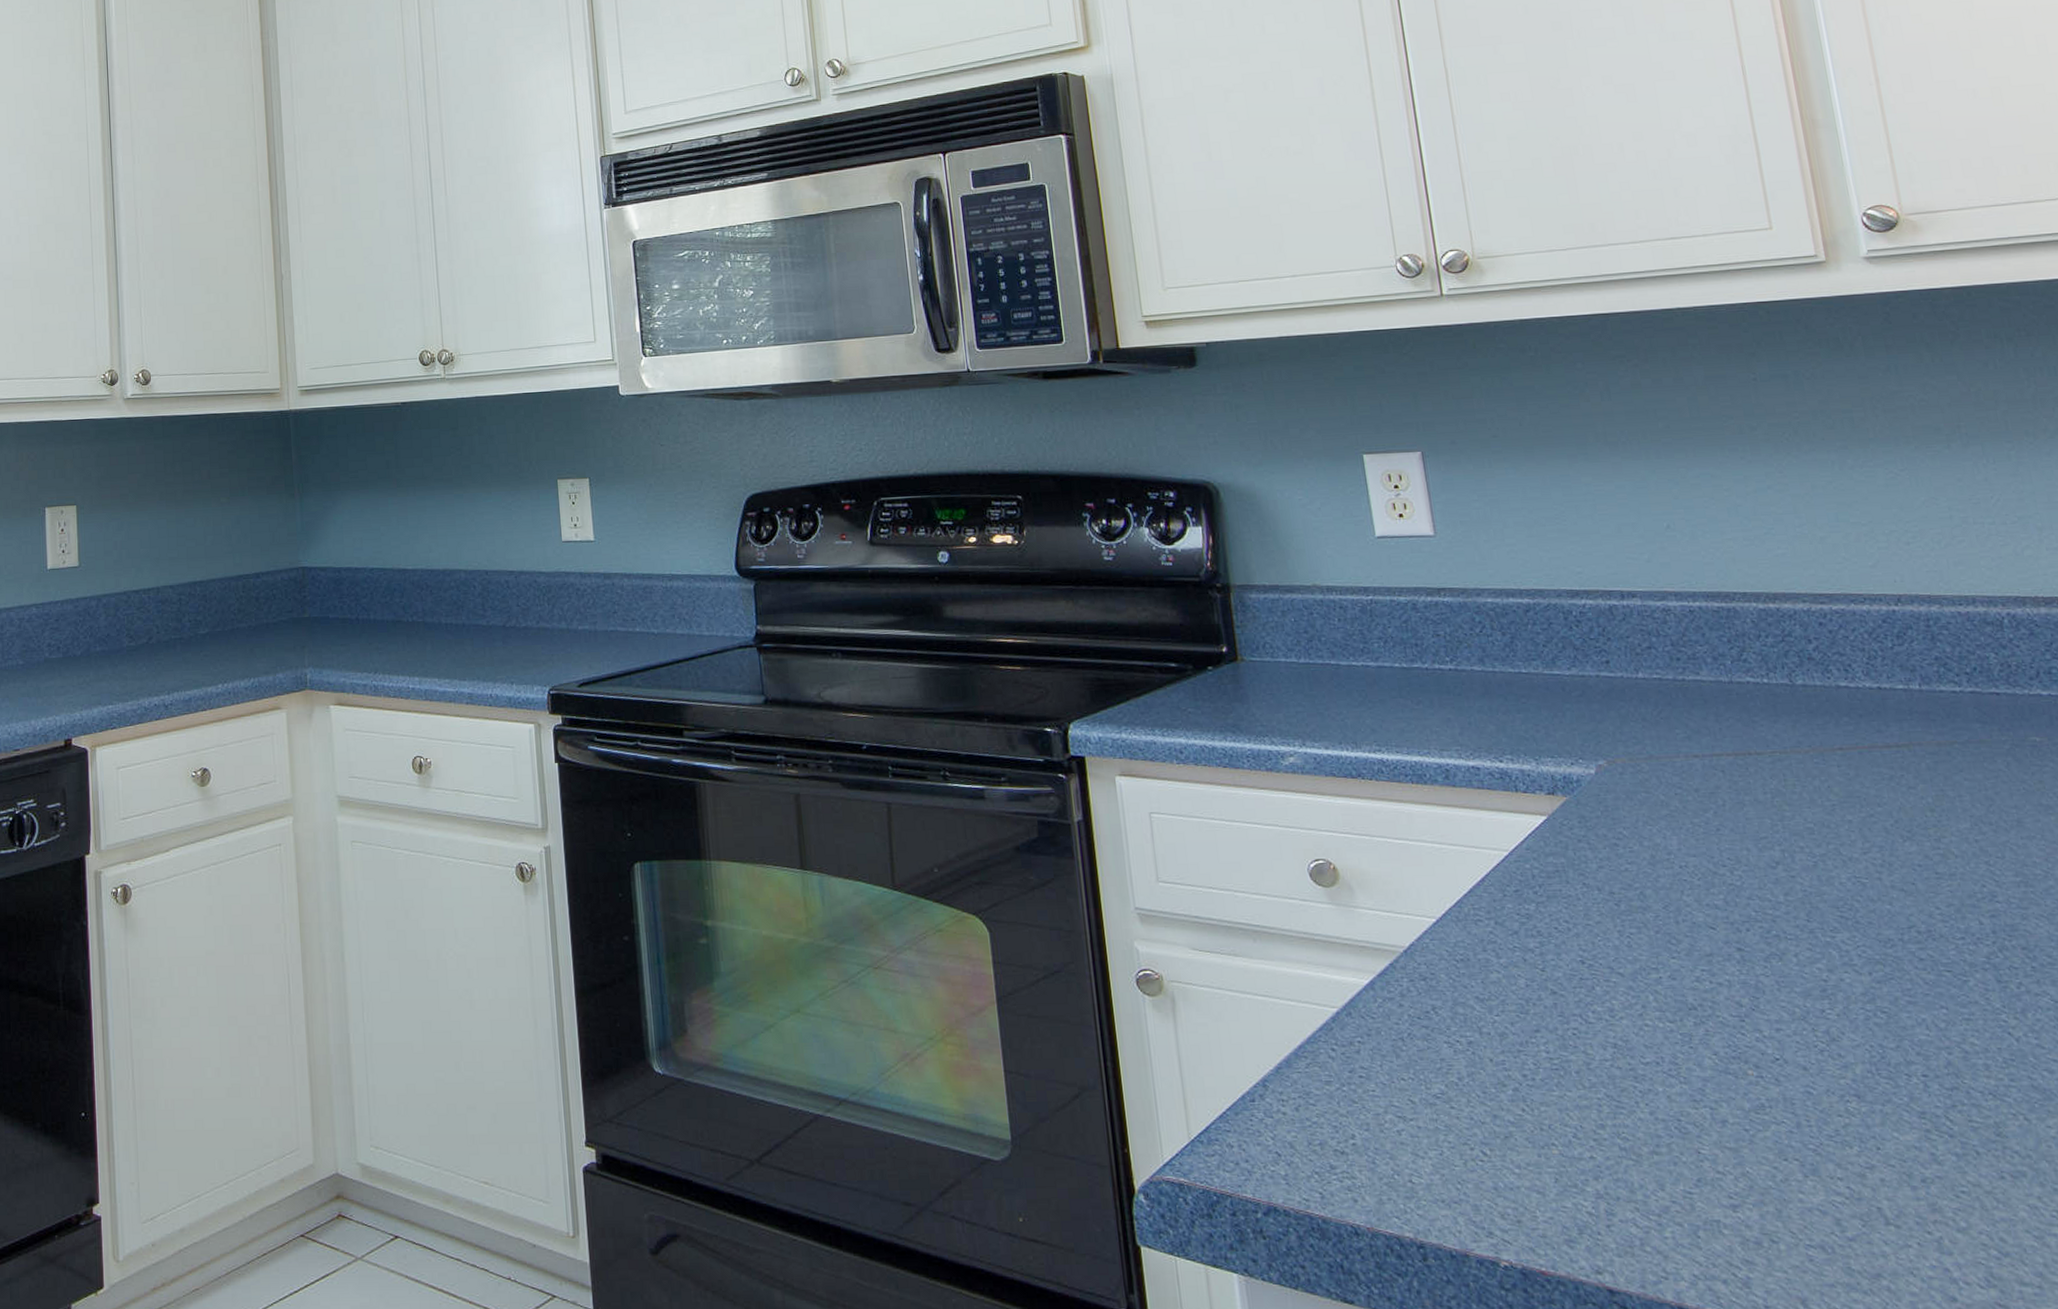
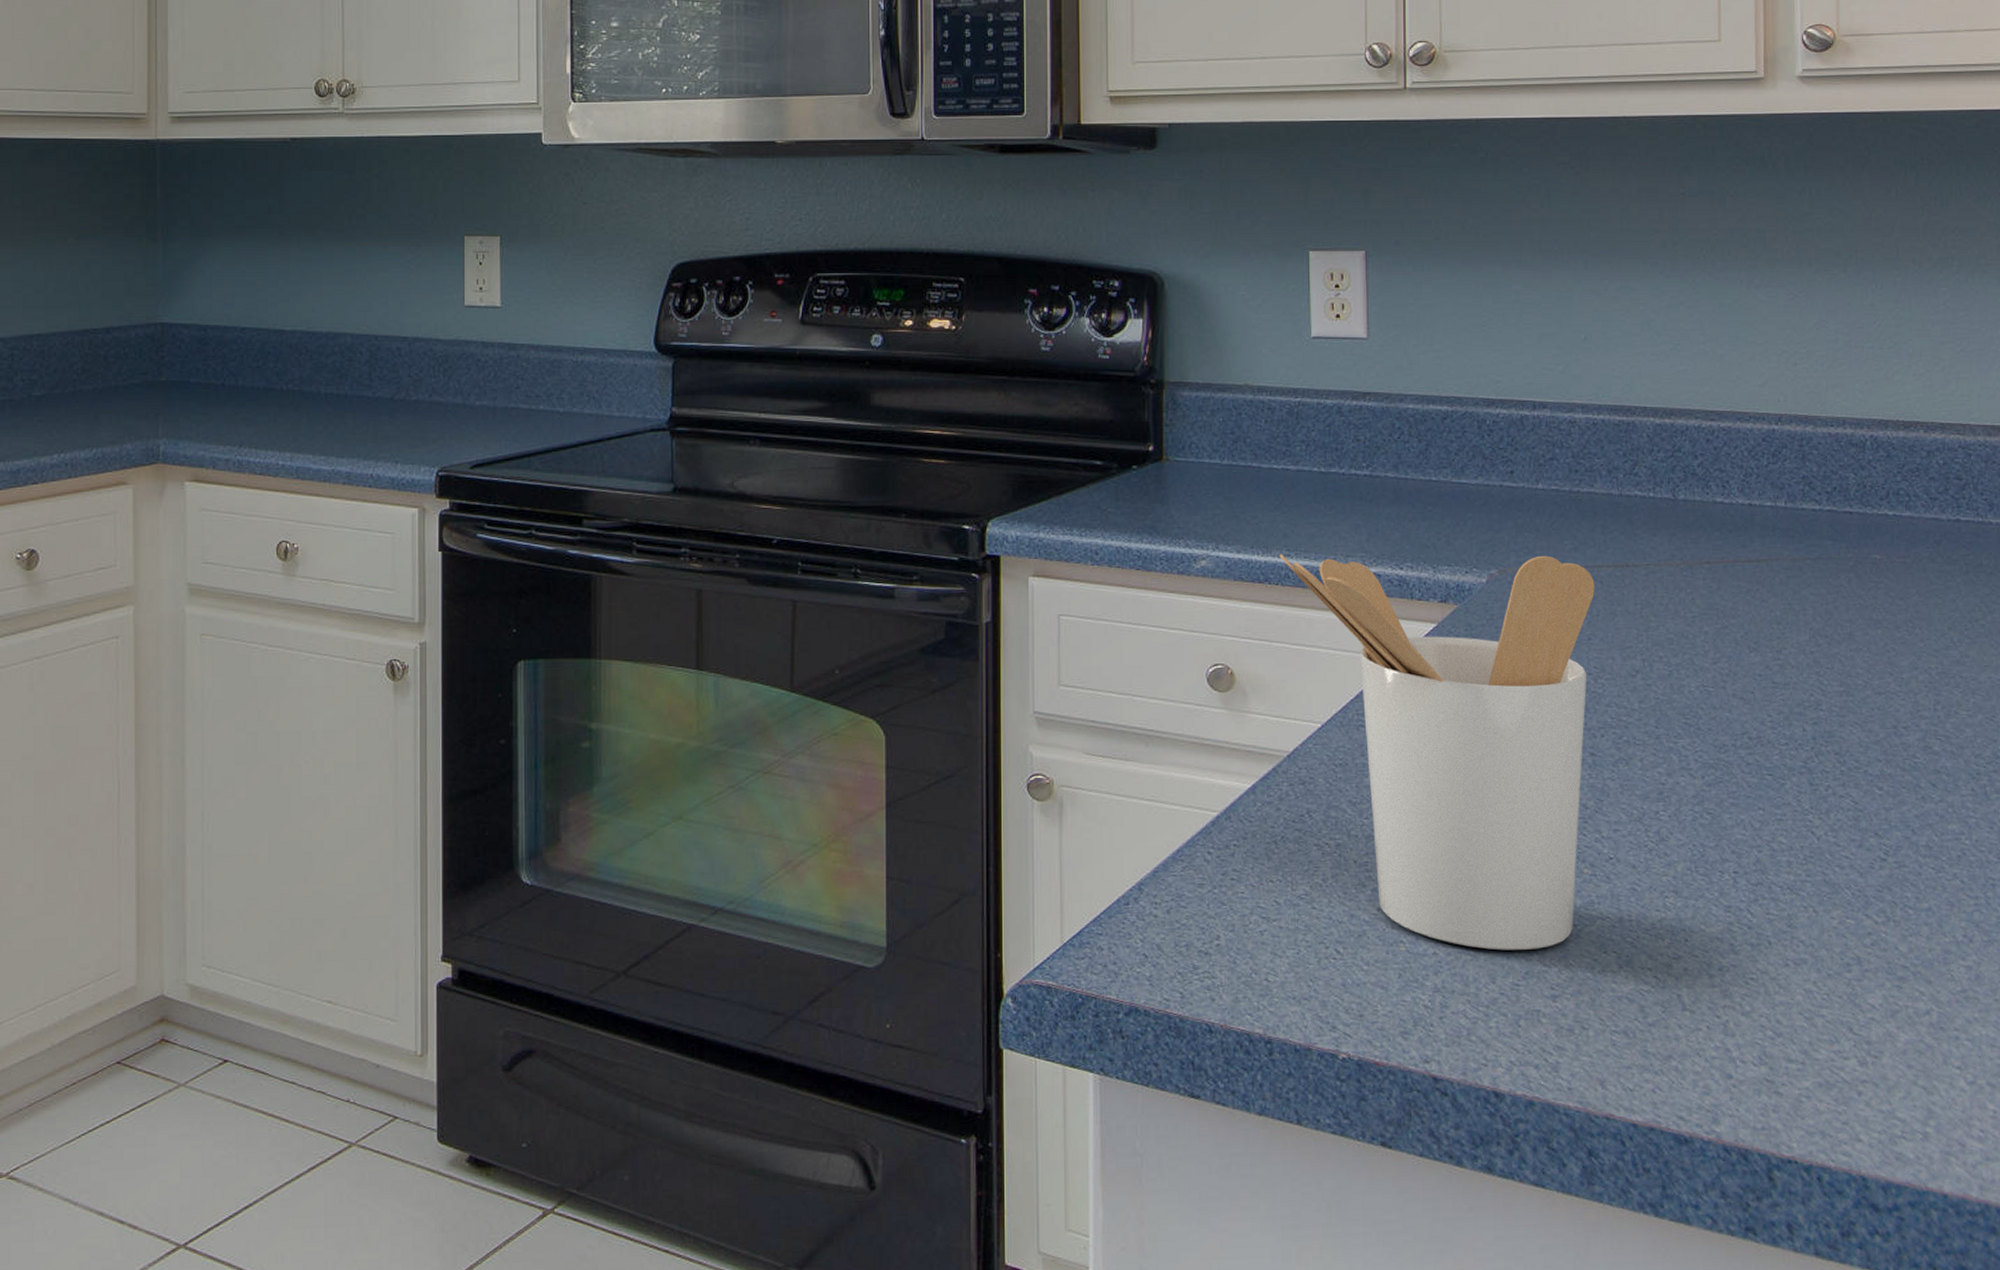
utensil holder: none [1370,745,1745,1156] -> present [1279,554,1595,951]

